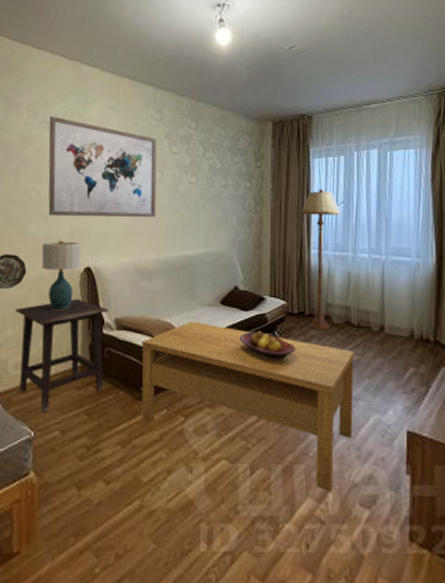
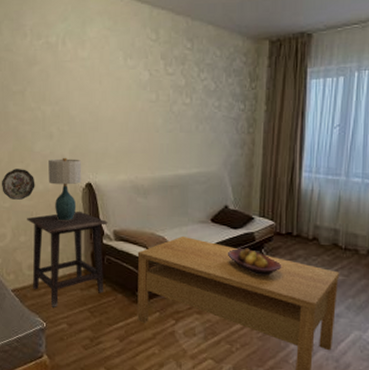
wall art: present [48,116,157,218] -> none [51,37,153,138]
floor lamp: present [300,189,342,330] -> none [294,112,337,251]

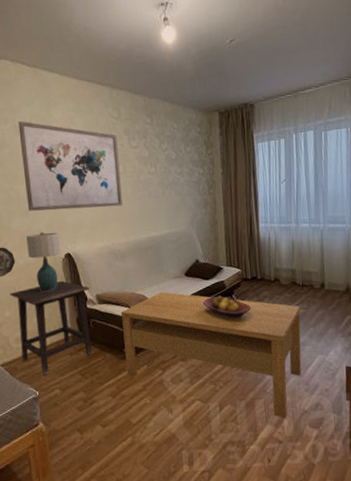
wall art: none [51,37,153,138] -> present [18,121,123,211]

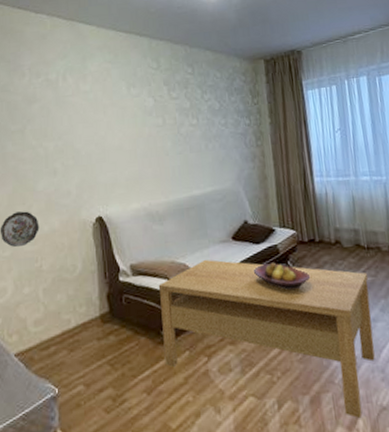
side table: present [10,280,93,375] -> none [31,248,125,367]
wall art: present [18,121,123,211] -> none [51,74,161,170]
table lamp: present [26,232,61,291] -> none [53,193,91,262]

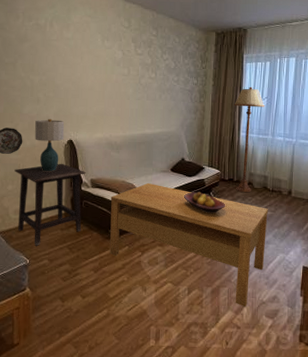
side table: none [31,248,125,367] -> present [14,163,86,246]
table lamp: none [53,193,91,262] -> present [35,118,65,171]
floor lamp: none [300,119,341,256] -> present [234,87,265,193]

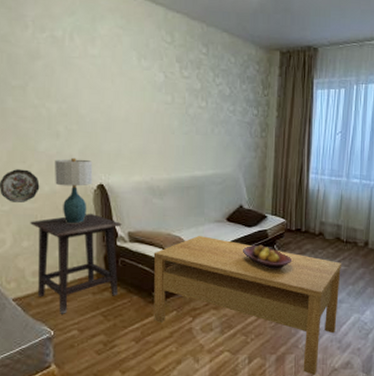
floor lamp: present [234,87,265,193] -> none [302,119,339,245]

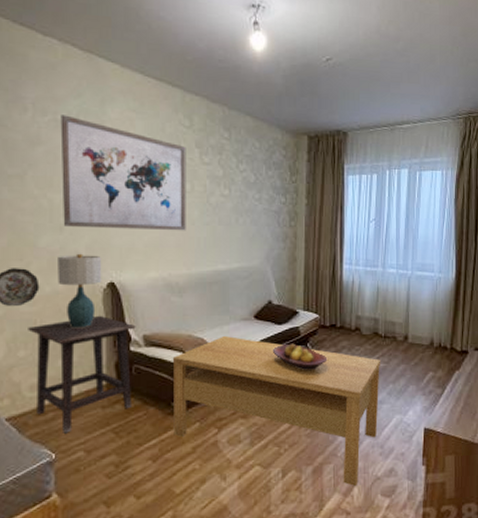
wall art: none [57,31,168,139] -> present [60,115,186,231]

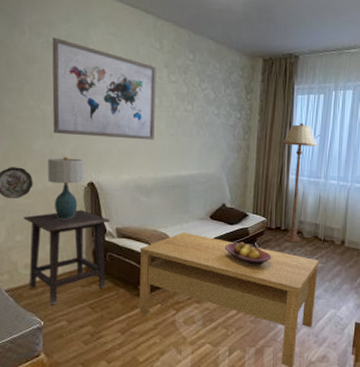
floor lamp: none [334,206,373,341] -> present [283,123,318,243]

